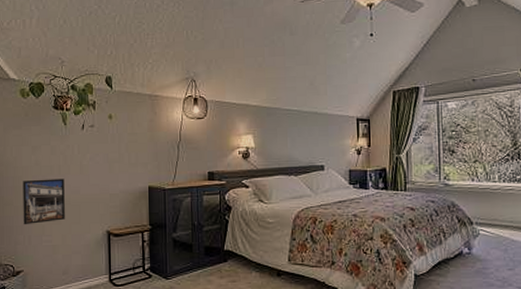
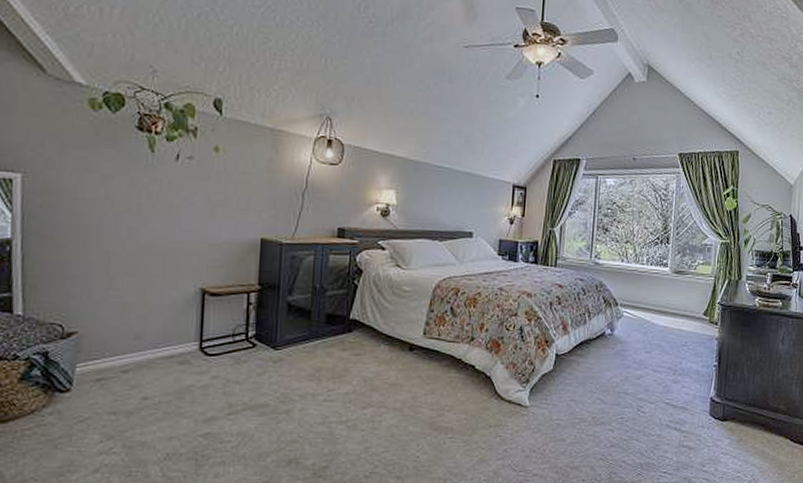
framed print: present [23,178,65,225] -> none [81,217,146,275]

